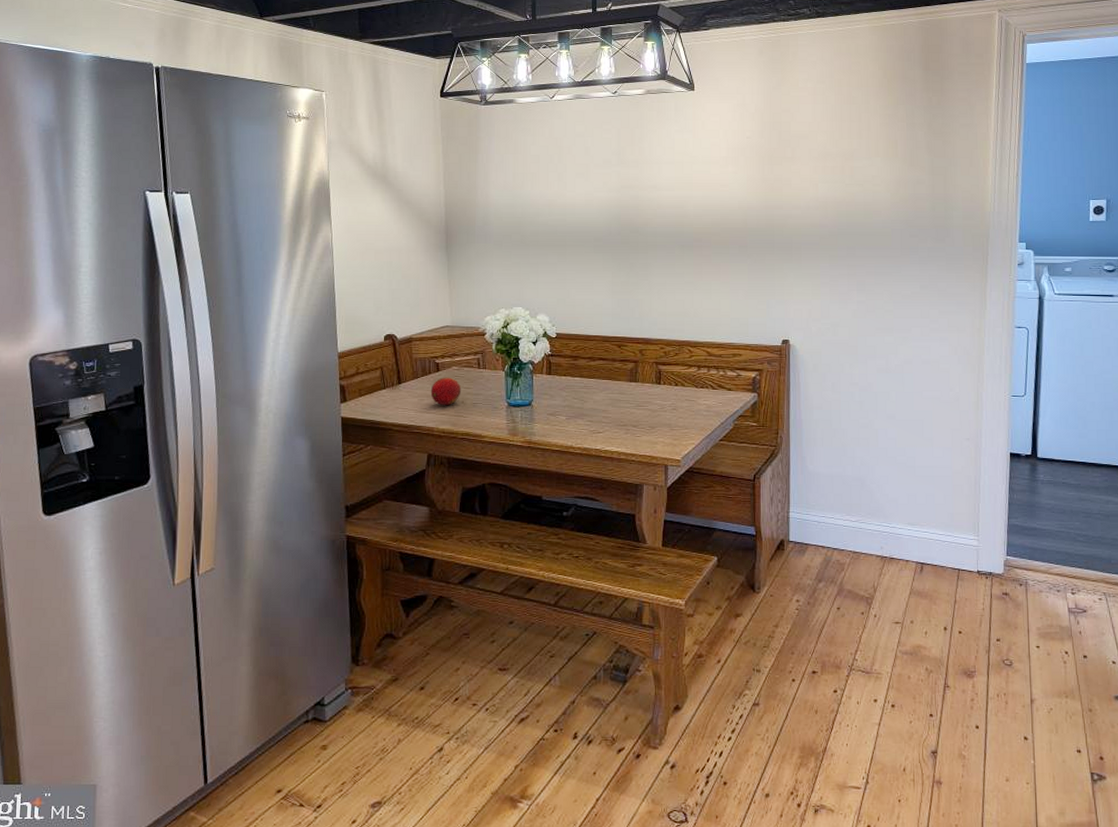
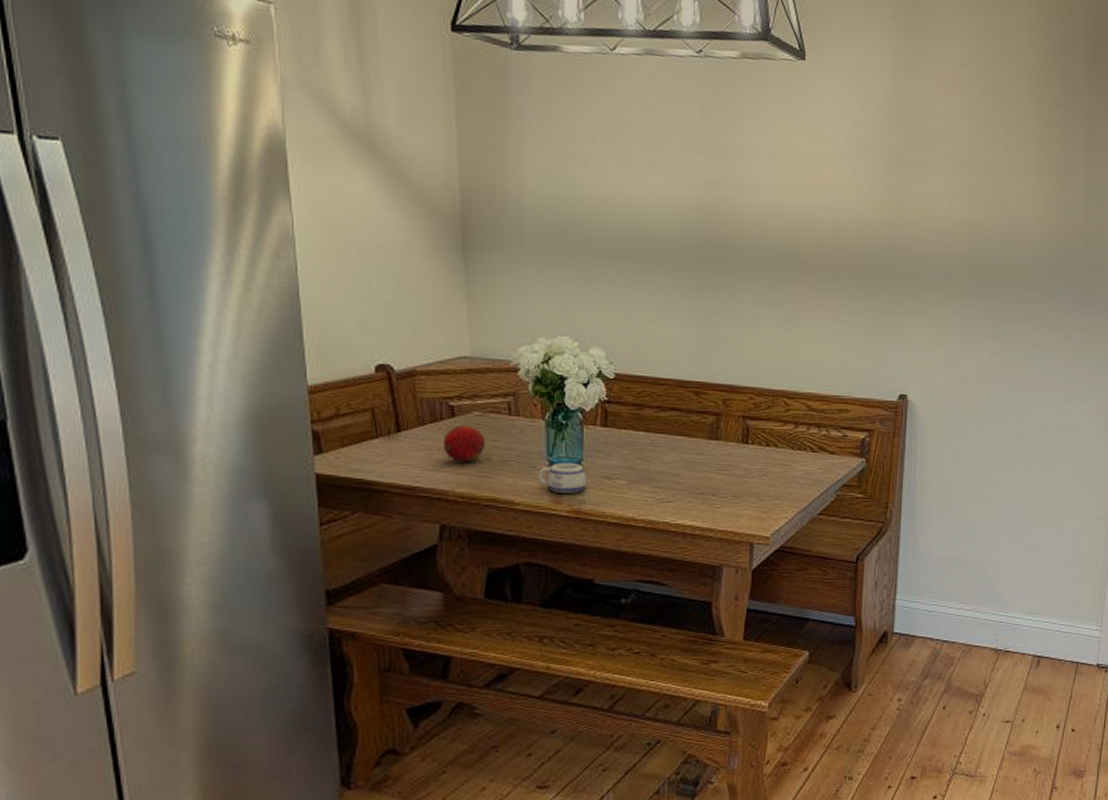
mug: none [499,404,536,427] -> present [538,463,587,493]

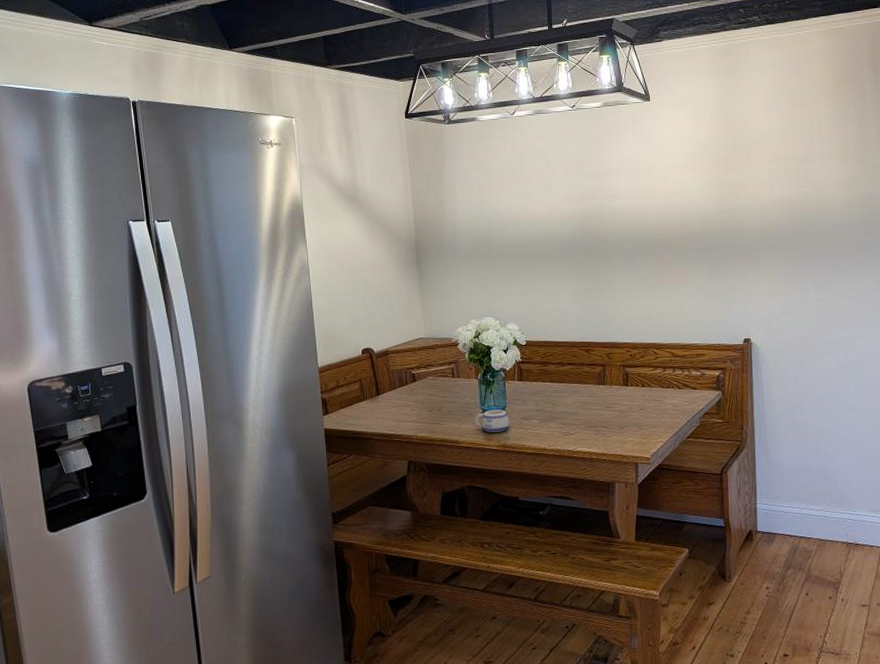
fruit: present [443,425,486,463] -> none [408,387,438,415]

